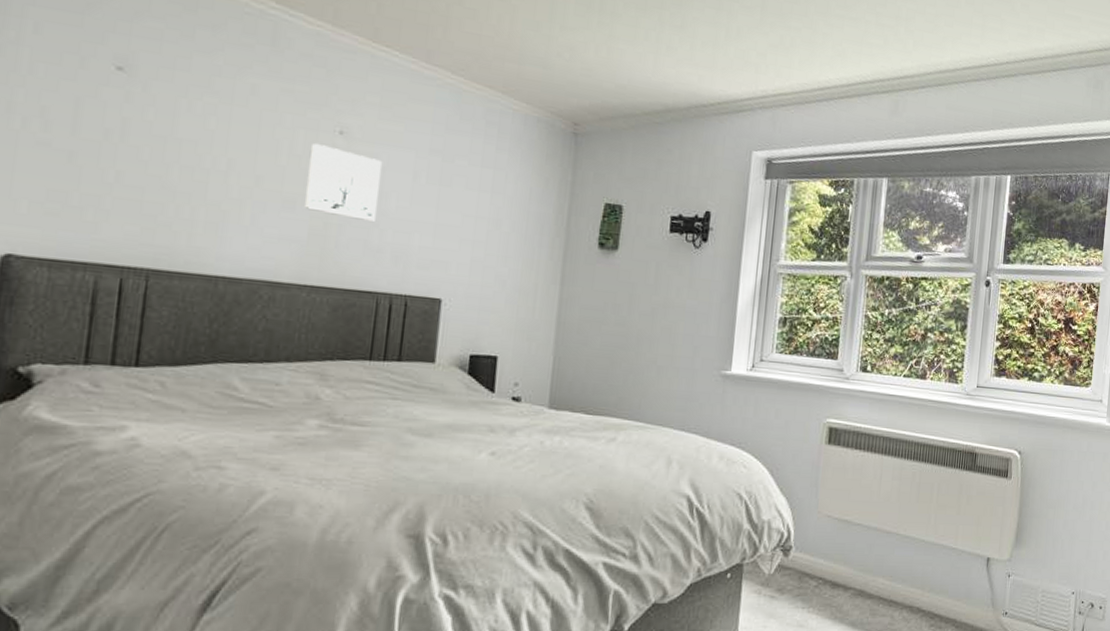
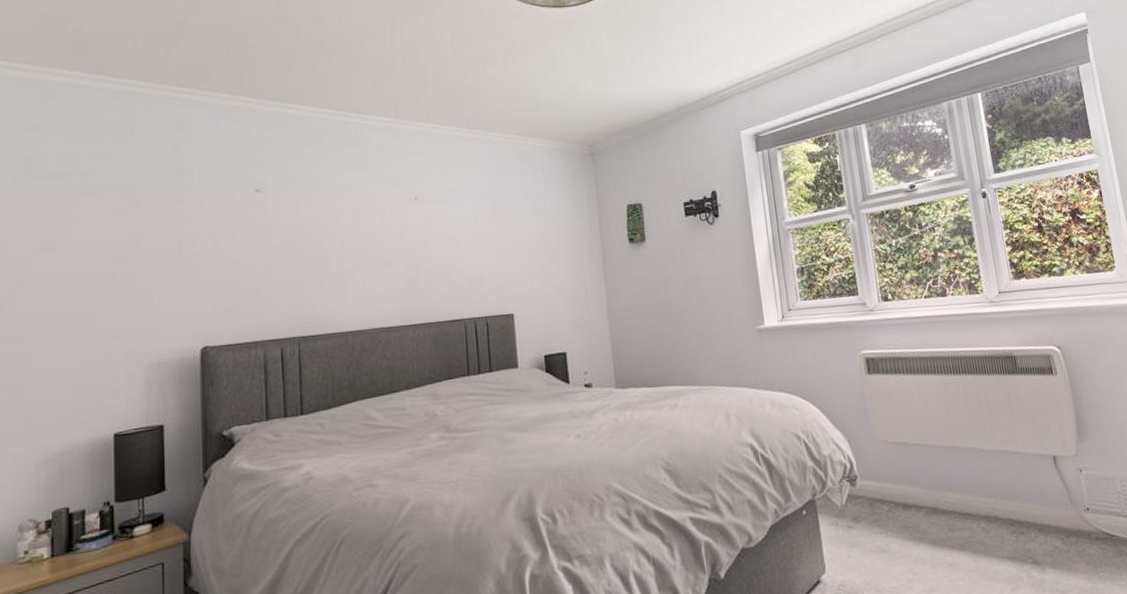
wall art: present [303,143,383,221] -> none [397,211,452,265]

